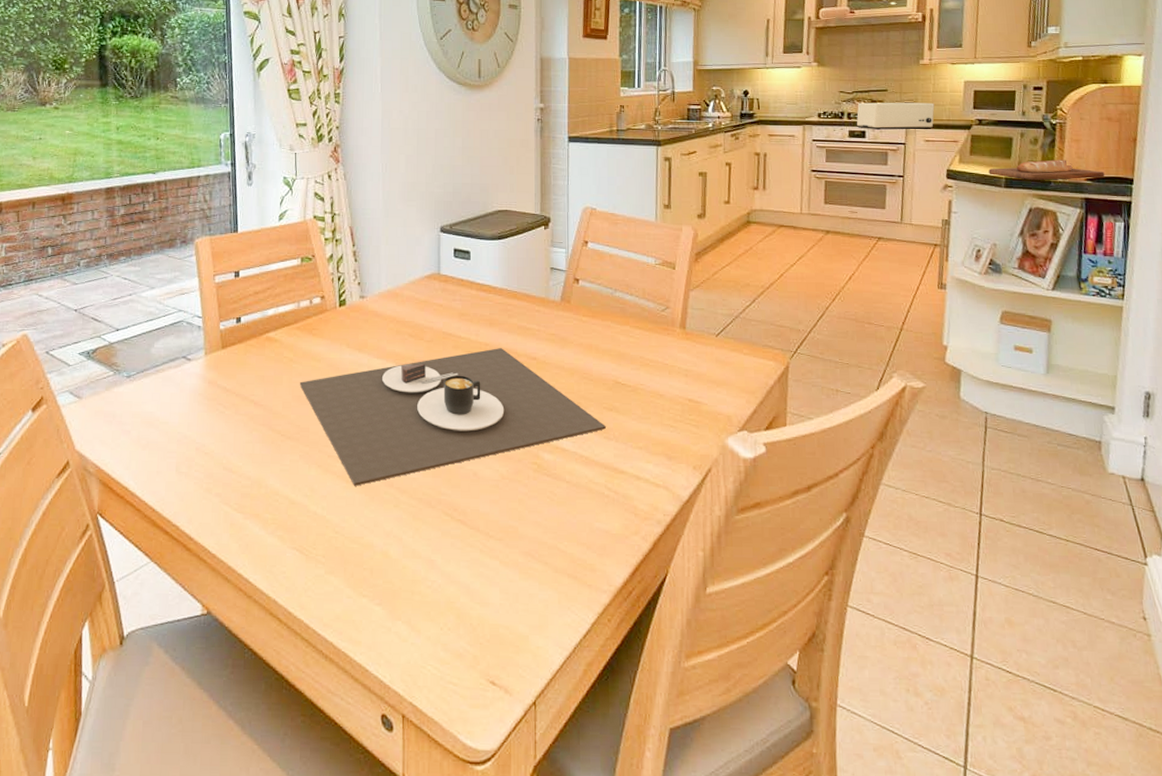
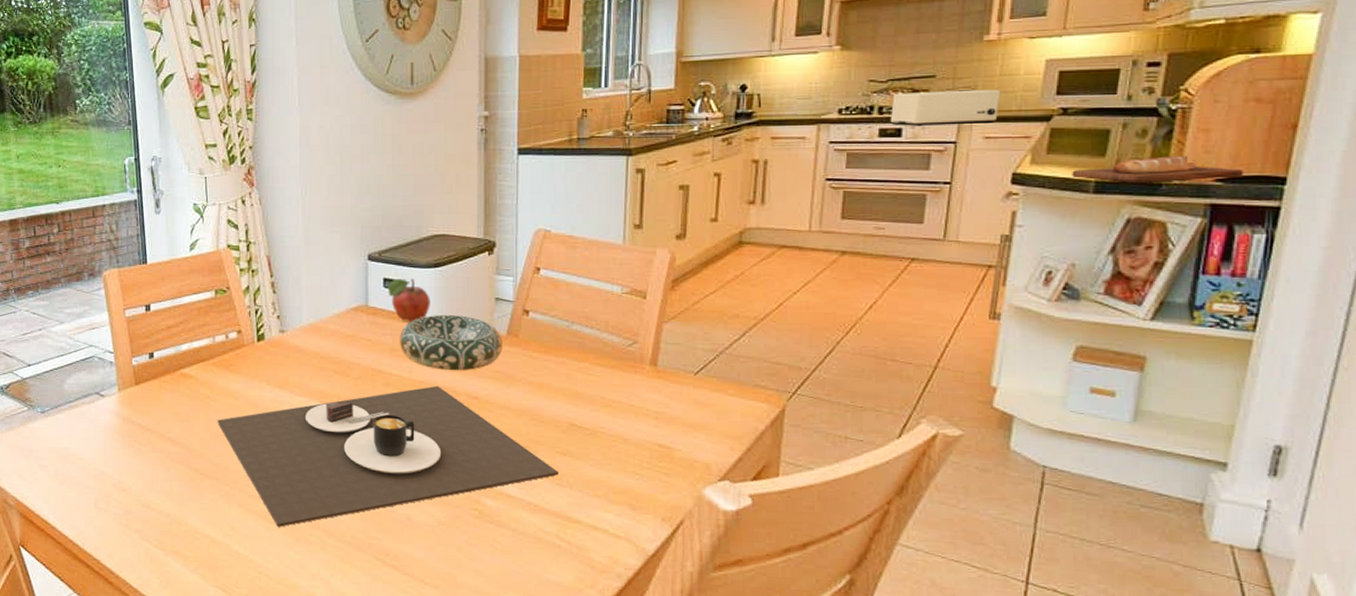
fruit: none [458,249,495,289] -> present [388,279,431,323]
decorative bowl: none [467,283,558,334] -> present [399,315,504,371]

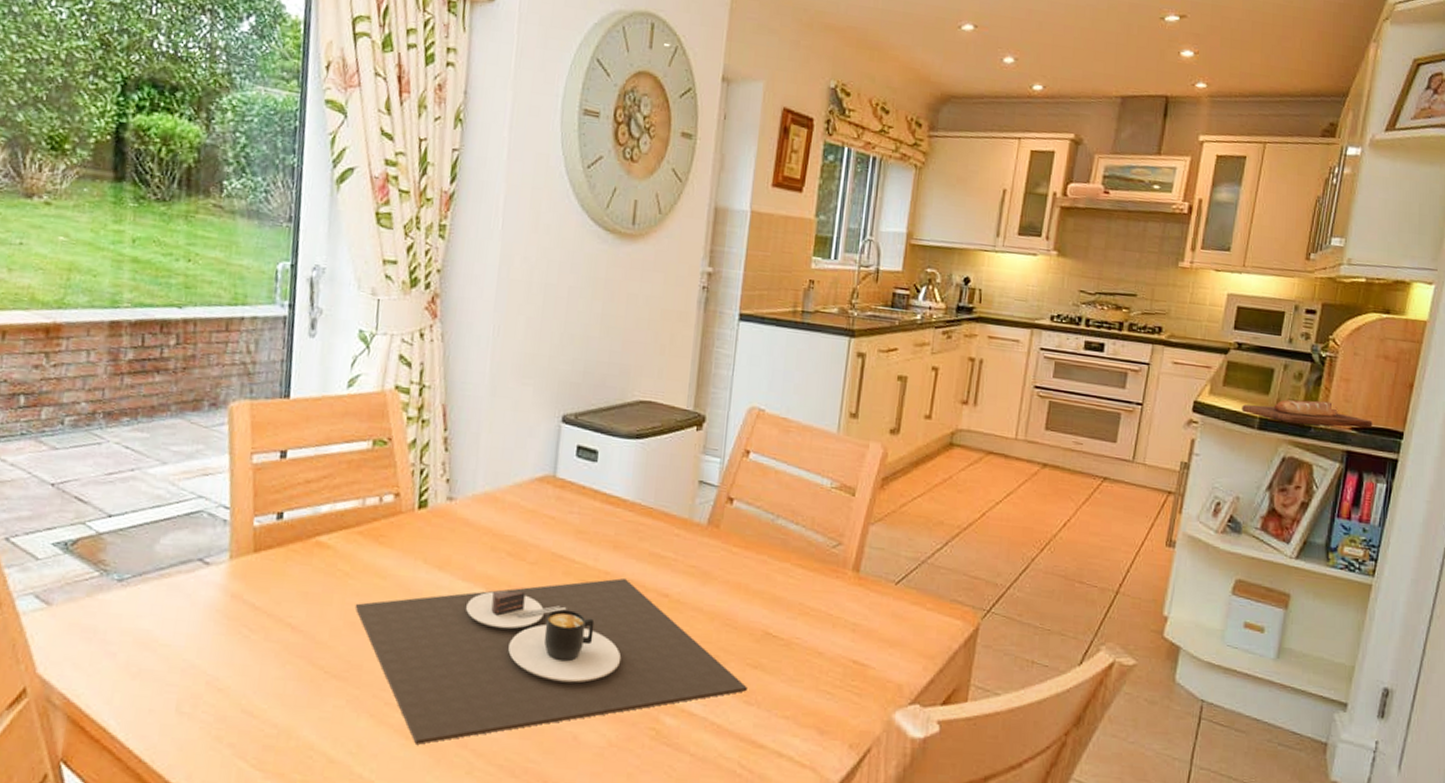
fruit: present [388,279,431,323] -> none [581,448,628,501]
decorative bowl: present [399,315,504,371] -> none [586,494,703,563]
toaster: present [890,89,1001,127] -> none [1094,307,1190,350]

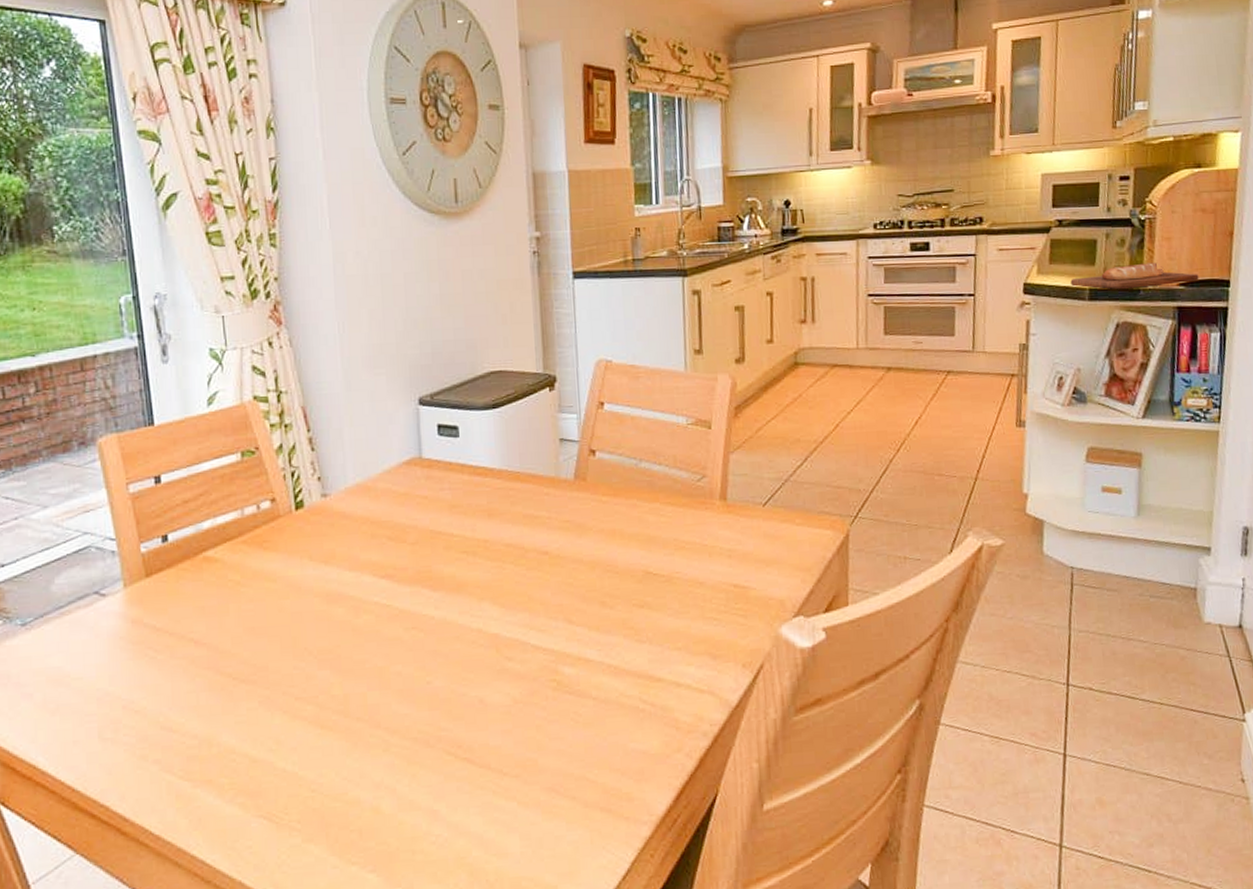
place setting: present [355,578,747,745] -> none [251,544,637,732]

